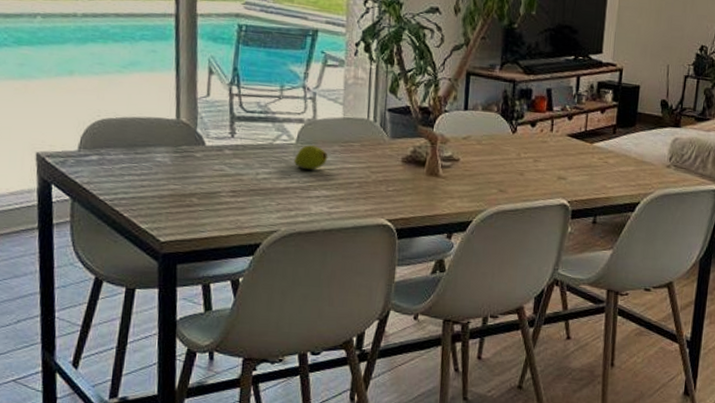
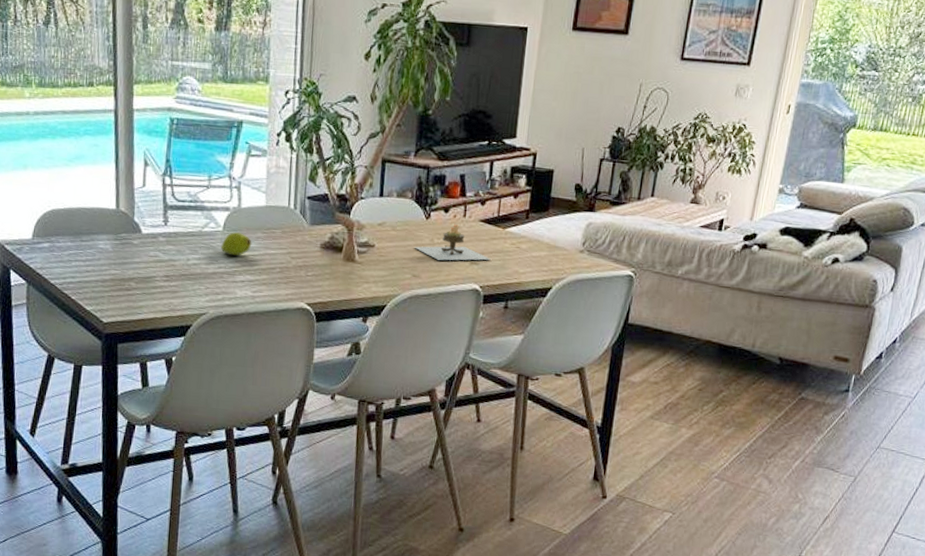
candle: none [500,138,579,176] -> present [414,223,491,261]

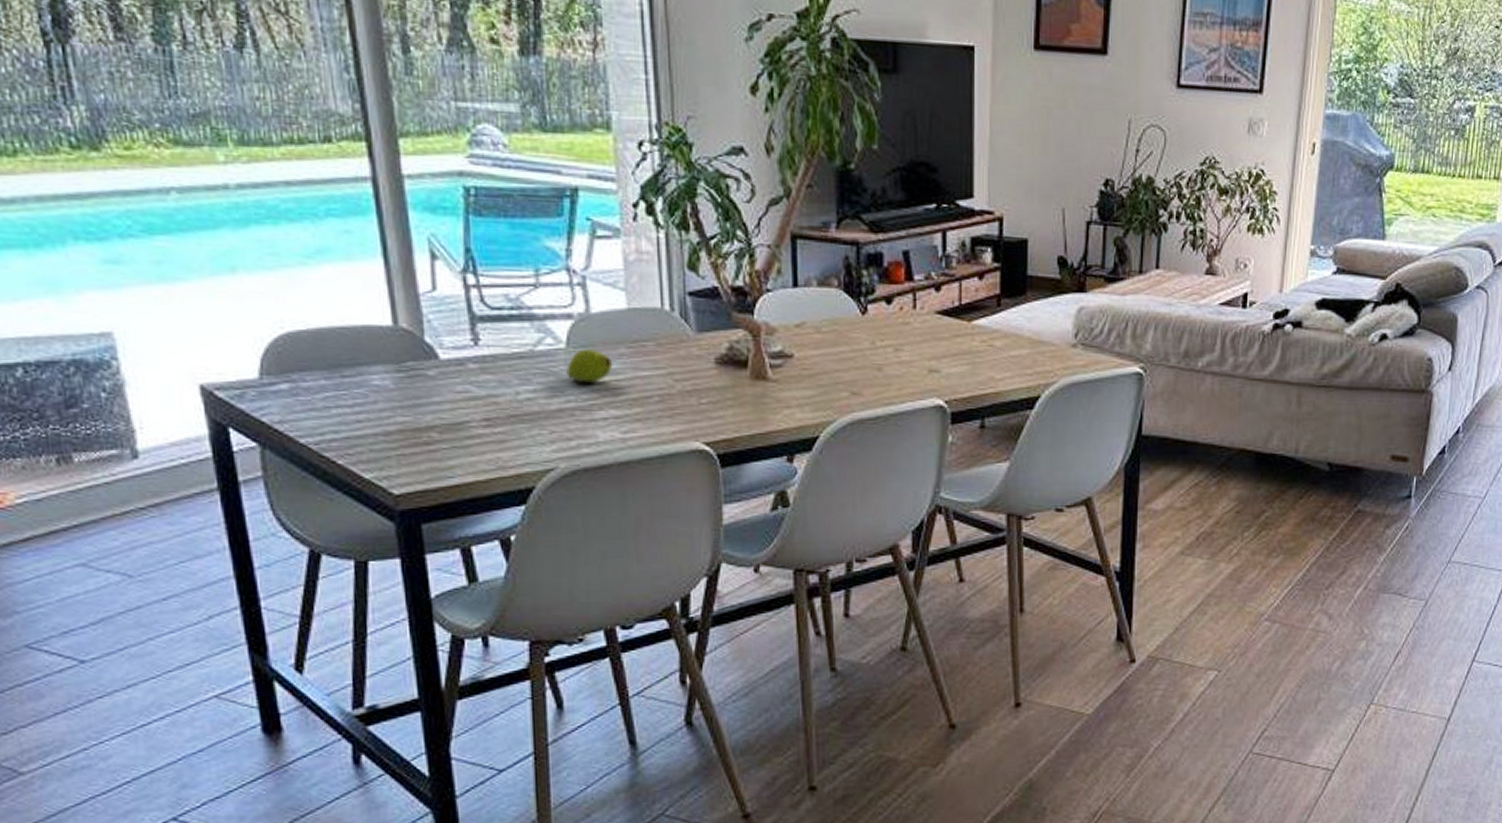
candle: present [414,223,491,261] -> none [849,318,956,370]

